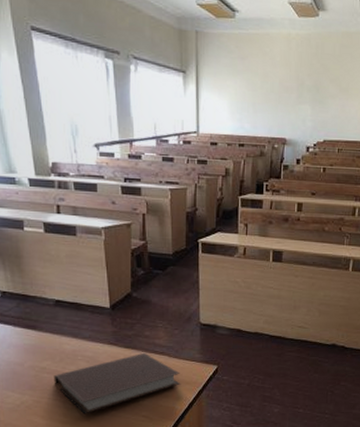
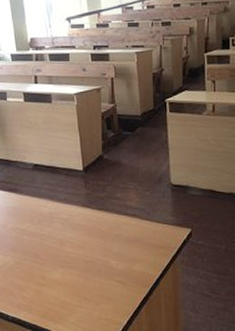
notebook: present [53,353,180,414] -> none [32,216,153,277]

